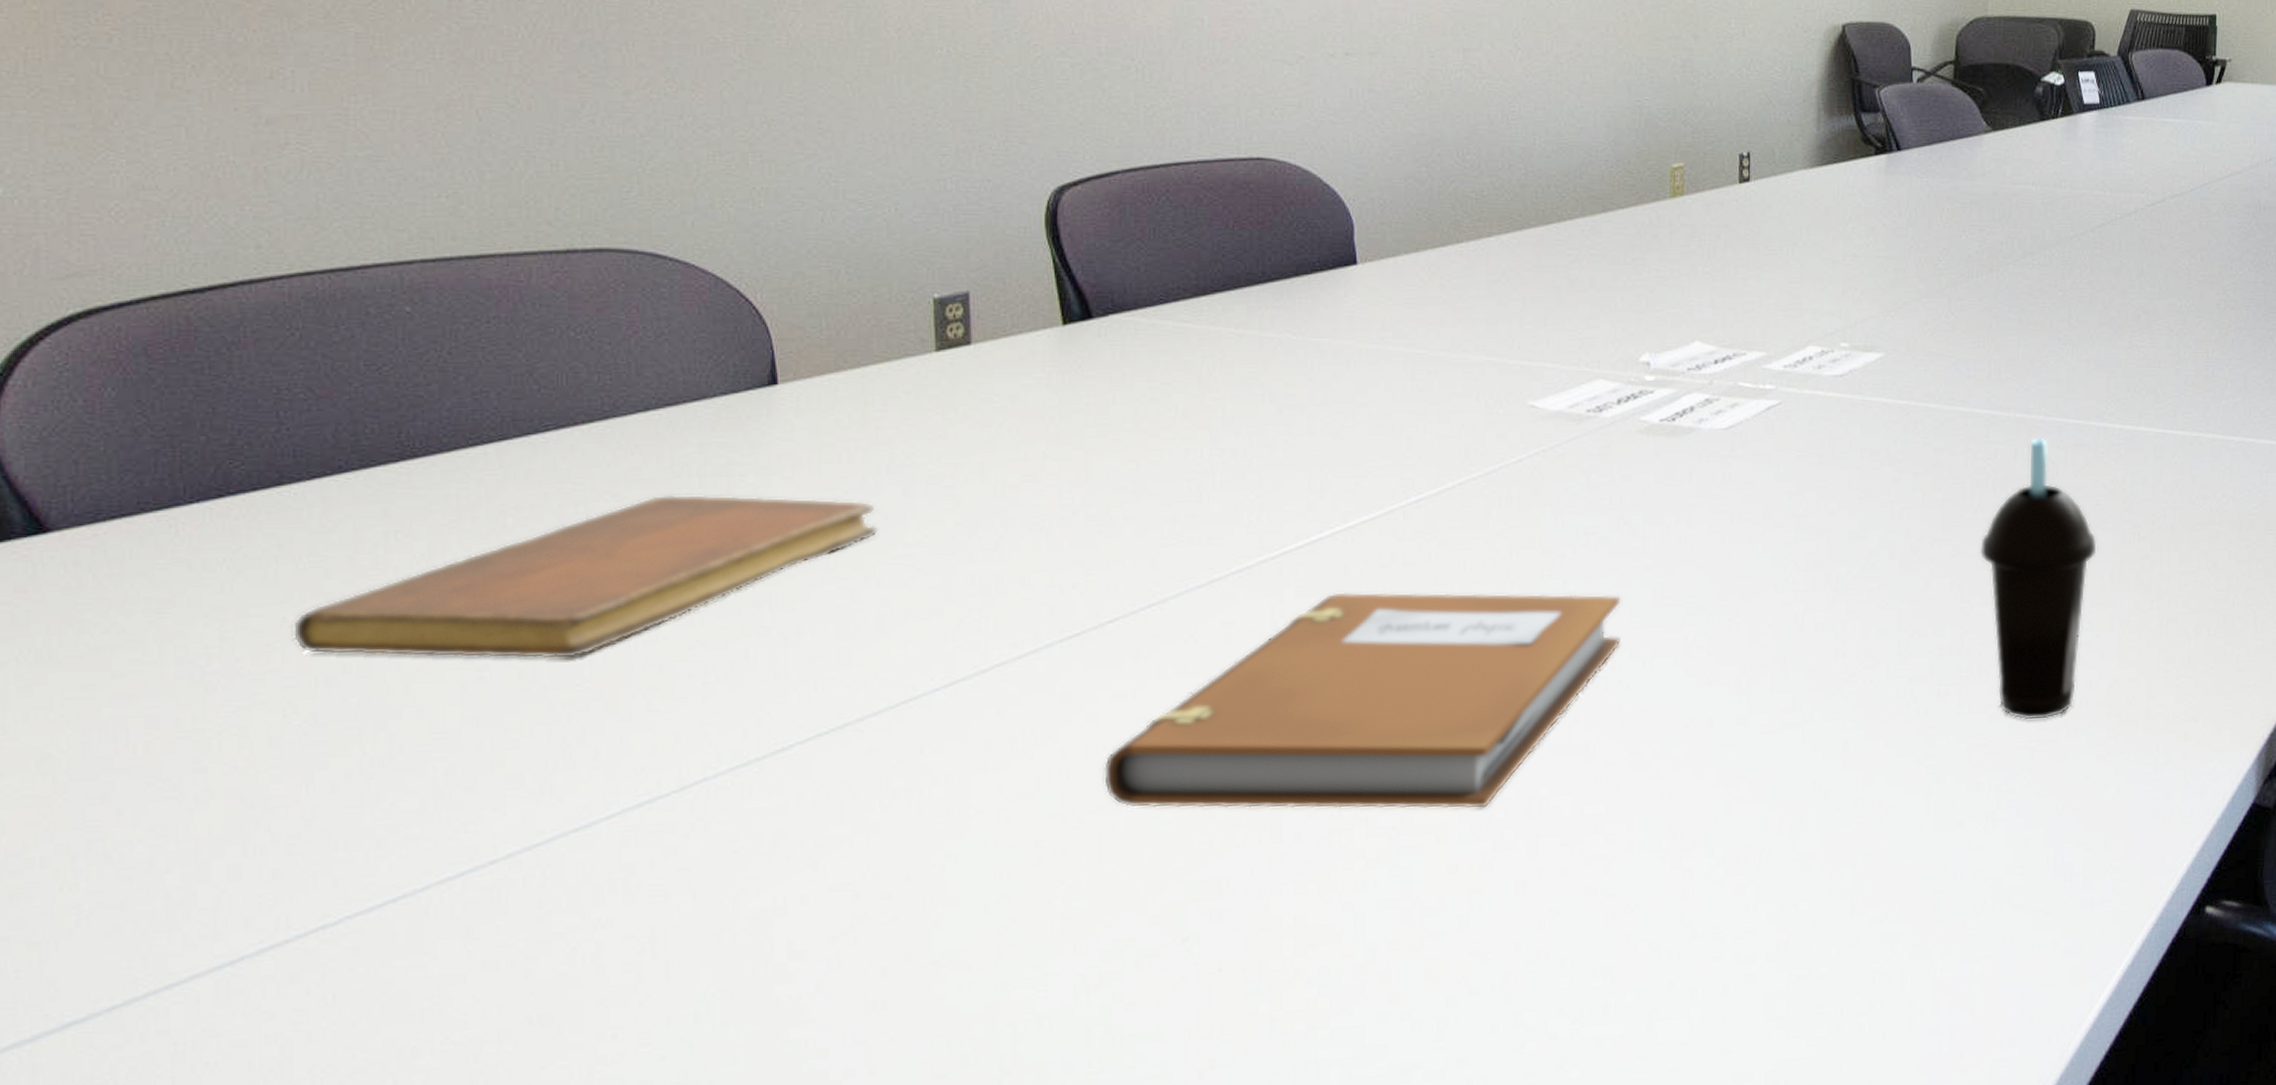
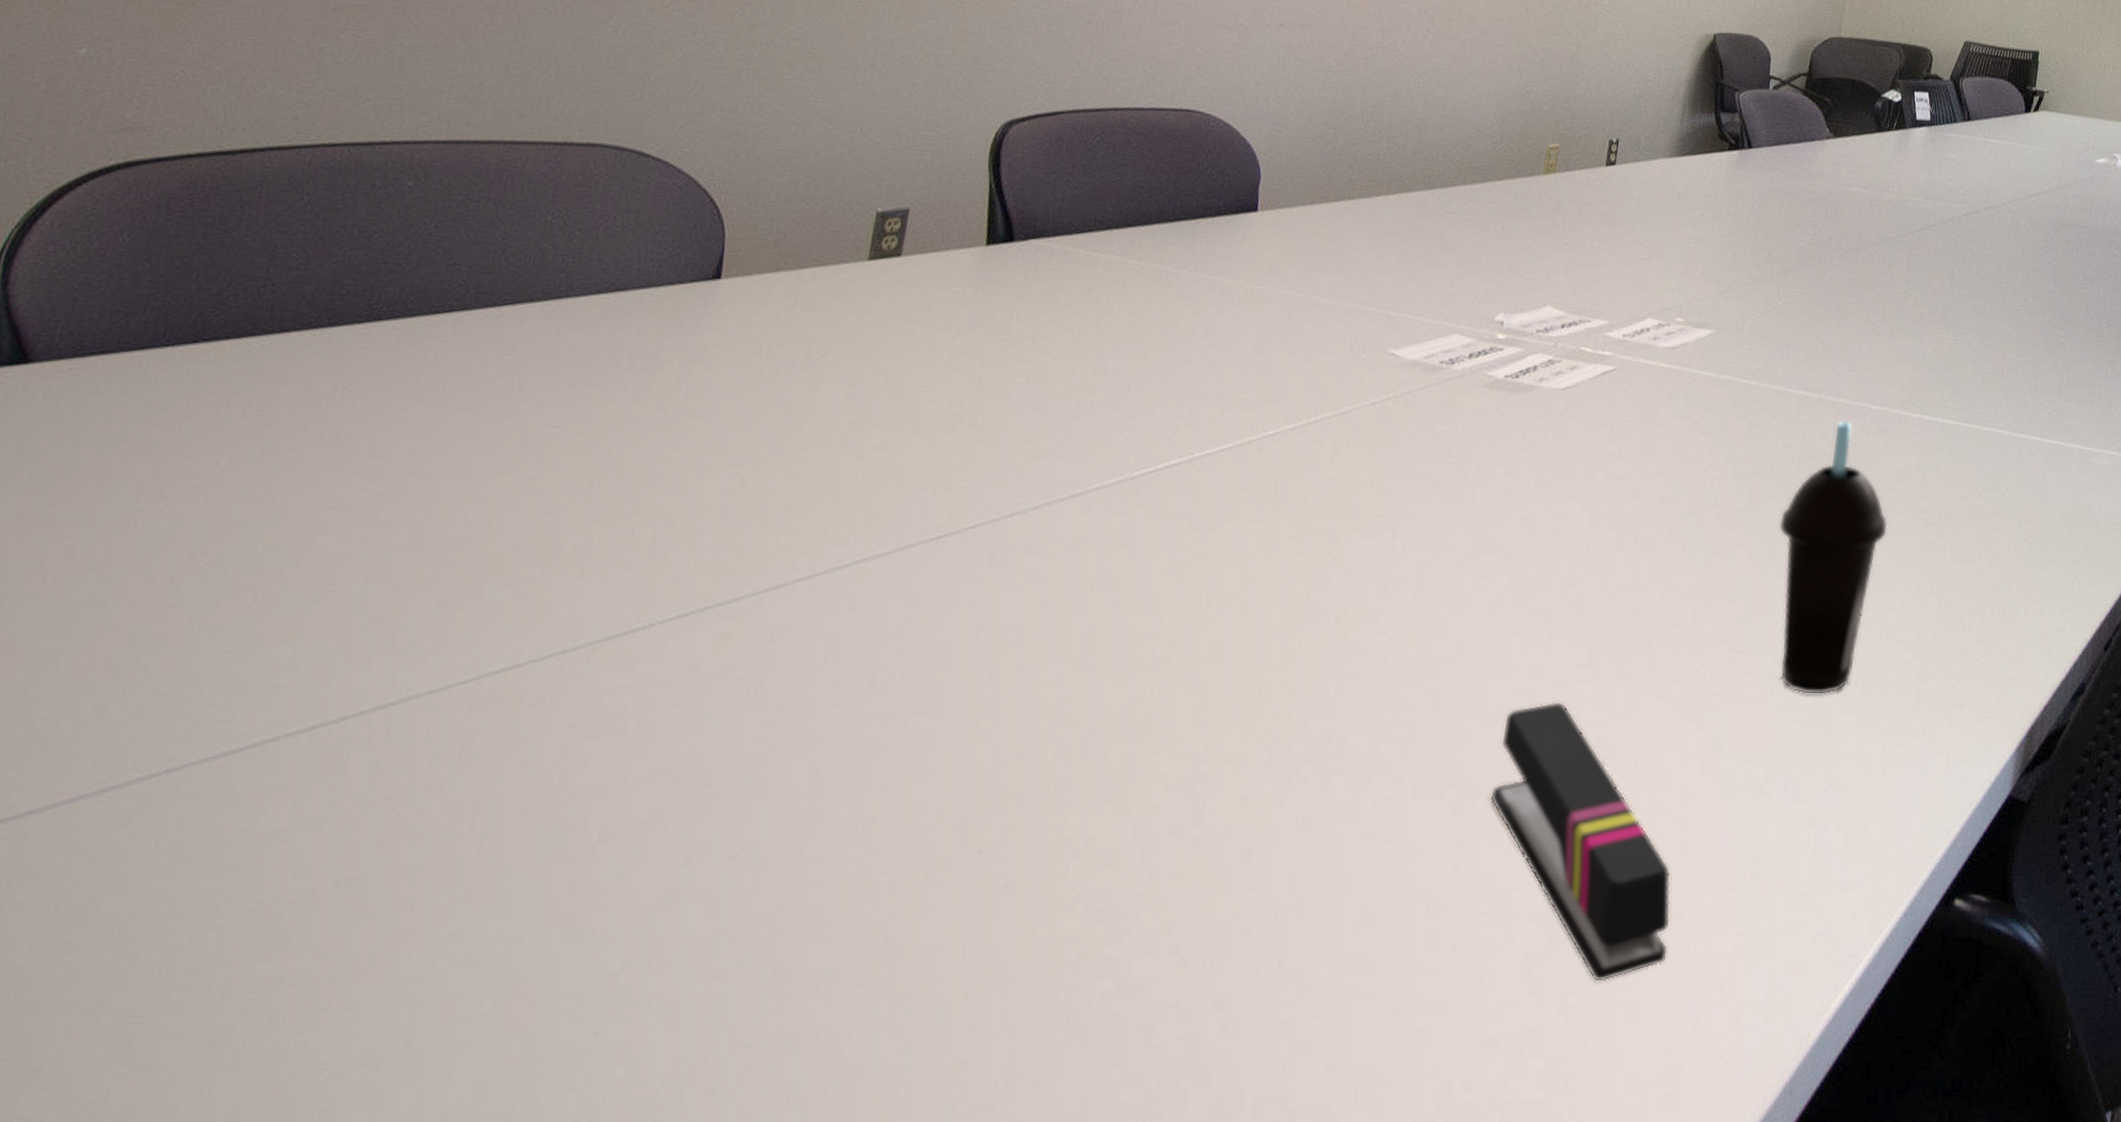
notebook: present [291,494,878,660] -> none [221,372,782,523]
notebook: present [1103,592,1622,809] -> none [933,516,1445,742]
stapler: none [1709,748,1915,1012] -> present [1490,702,1671,982]

